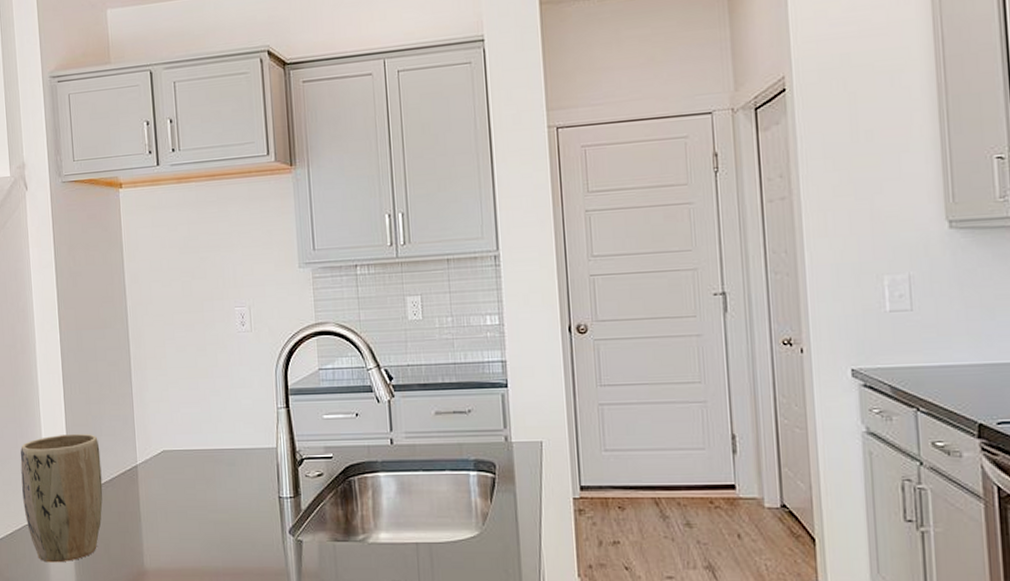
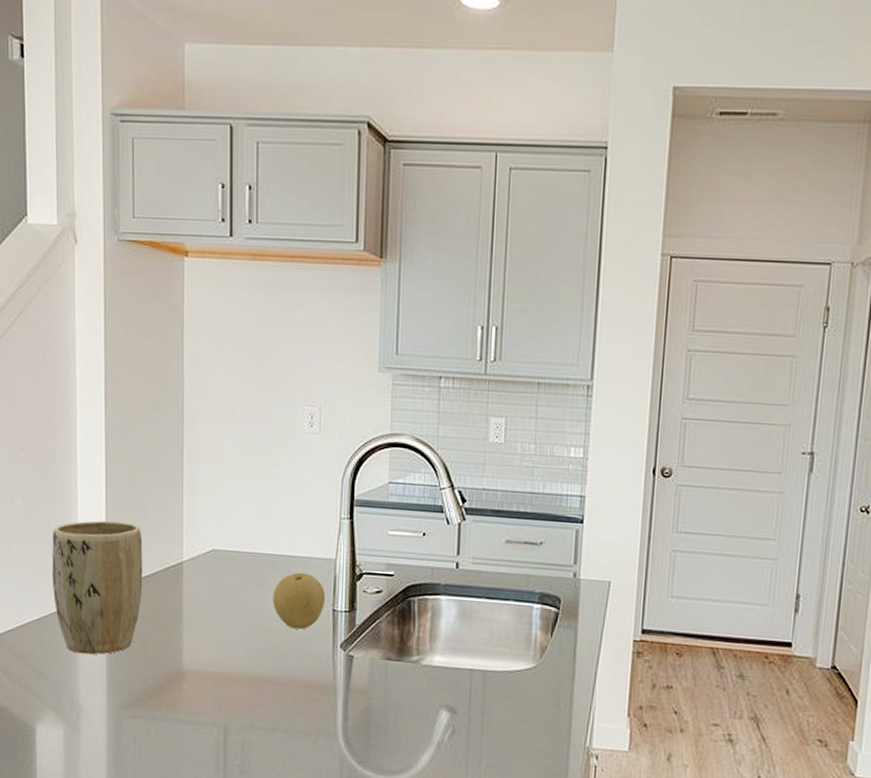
fruit: none [221,464,271,519] -> present [273,572,325,630]

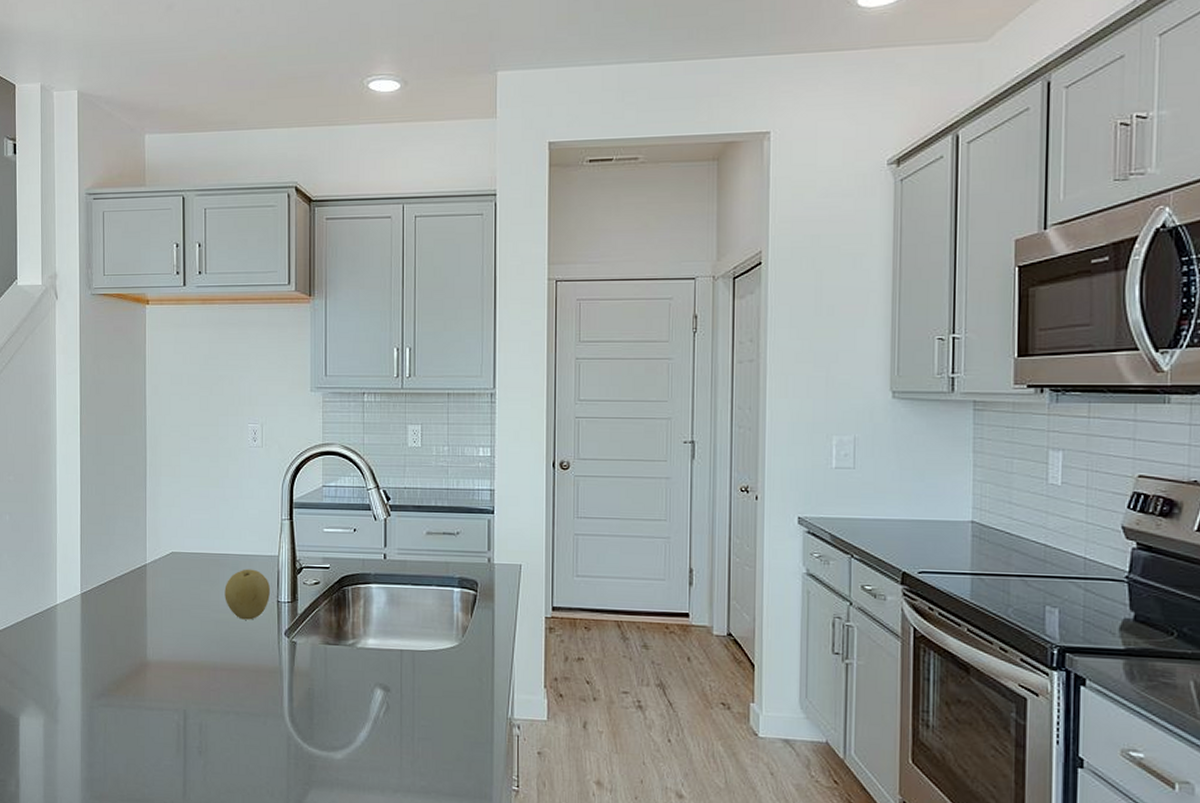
plant pot: present [52,520,143,655] -> none [35,531,112,651]

